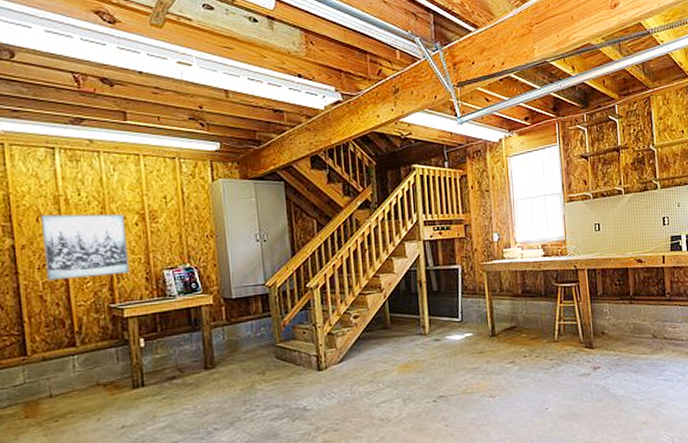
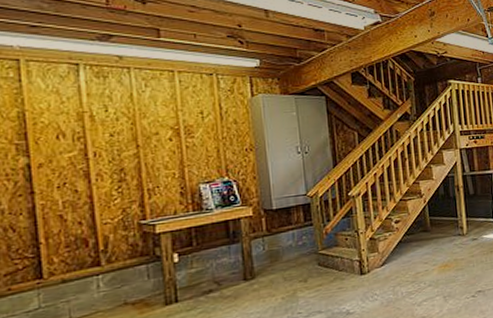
wall art: present [40,214,130,281] -> none [60,129,163,199]

